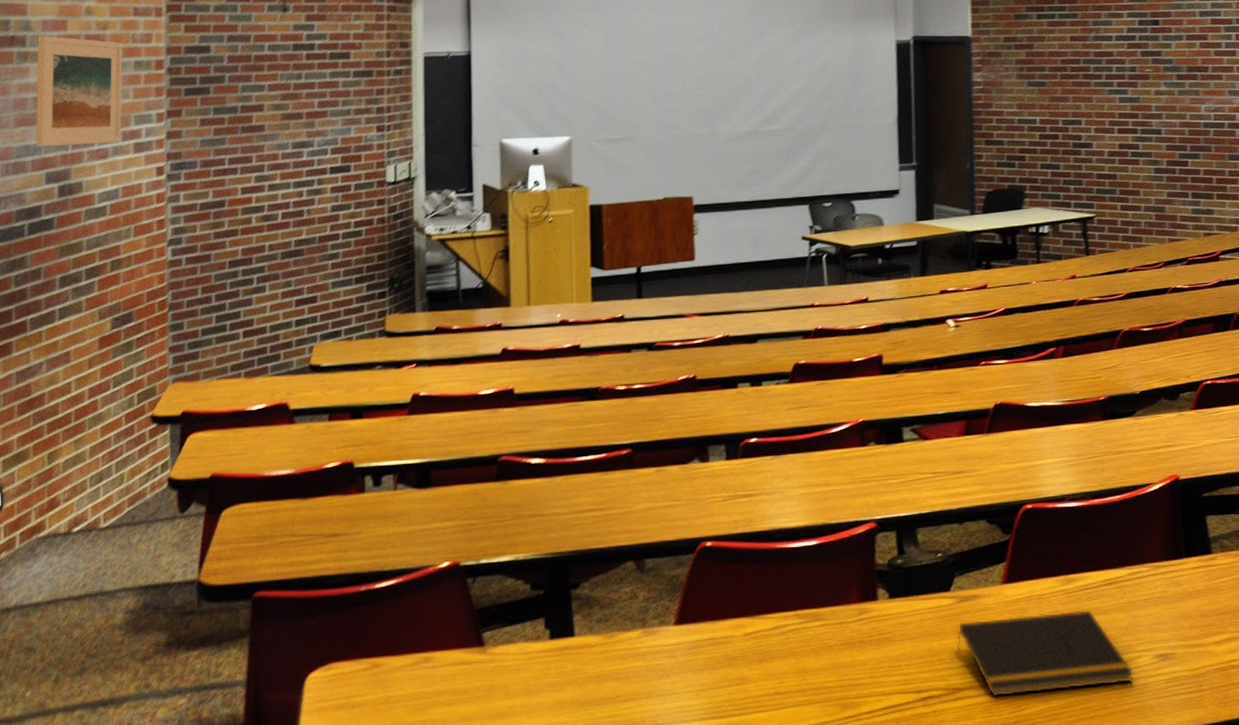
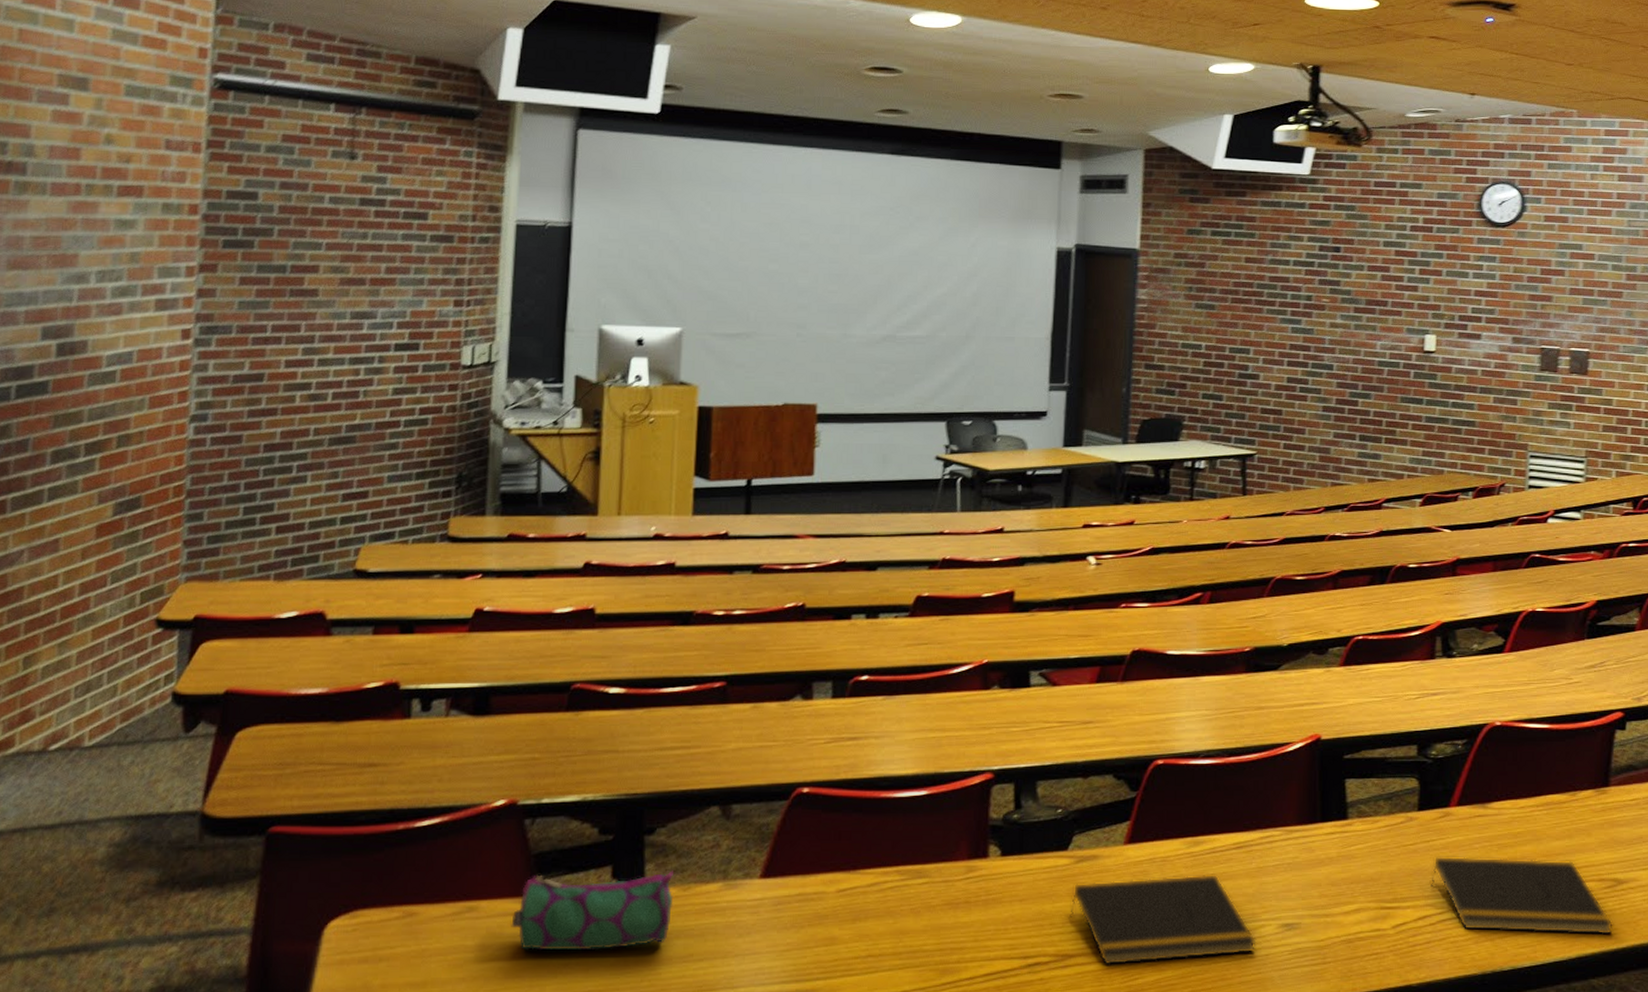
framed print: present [36,36,123,146] -> none [31,164,149,297]
pencil case: none [462,620,600,695] -> present [511,871,674,951]

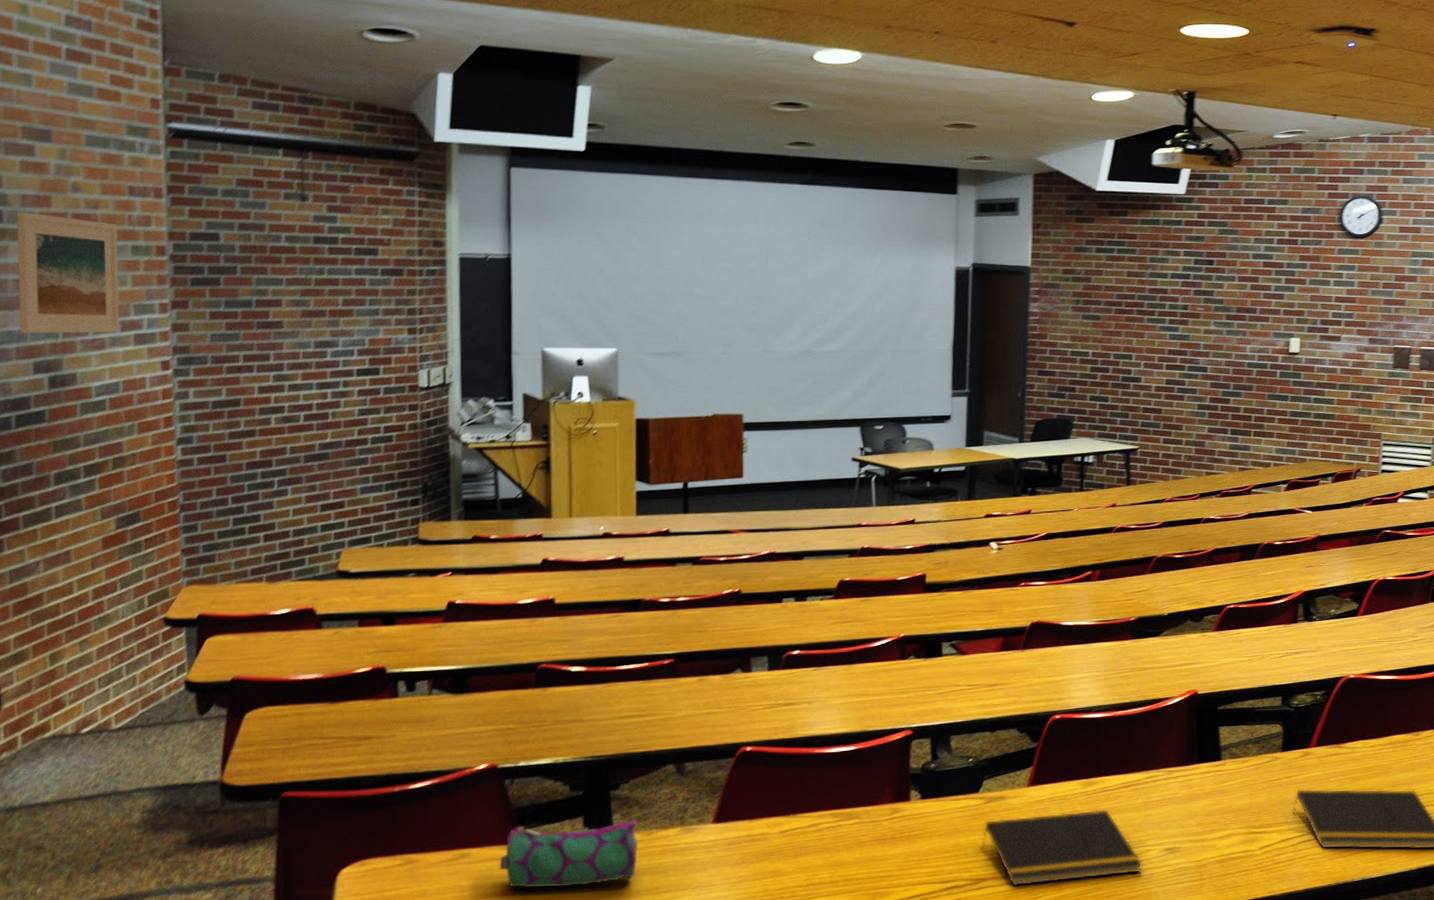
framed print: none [31,164,149,297] -> present [17,212,120,333]

